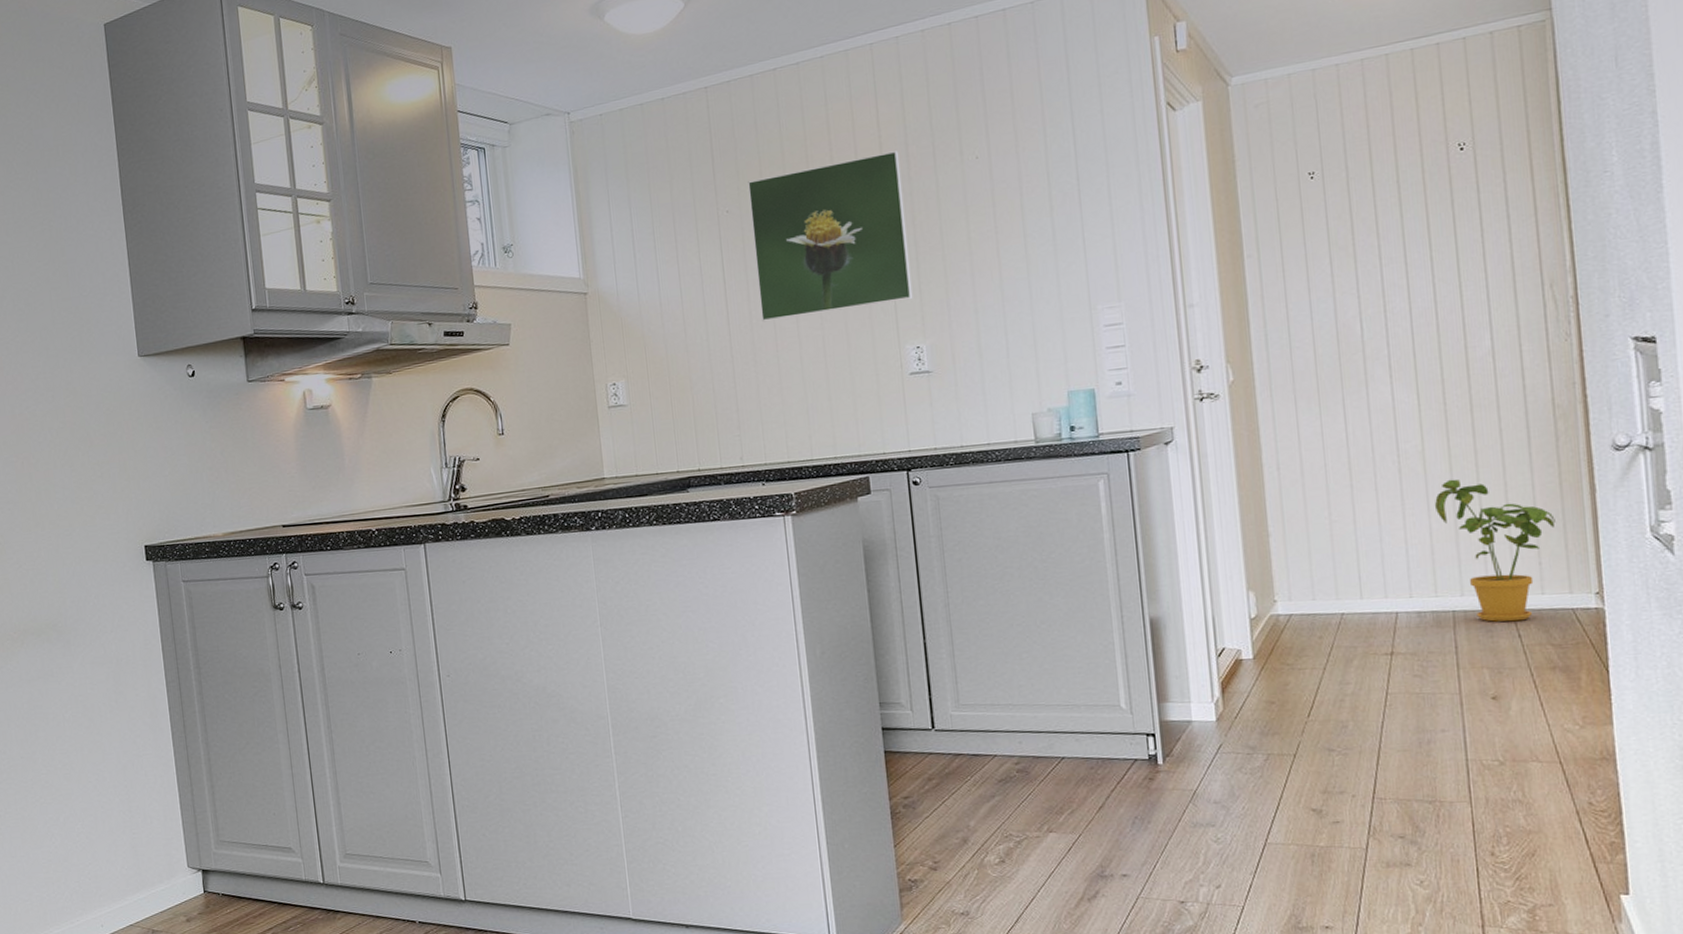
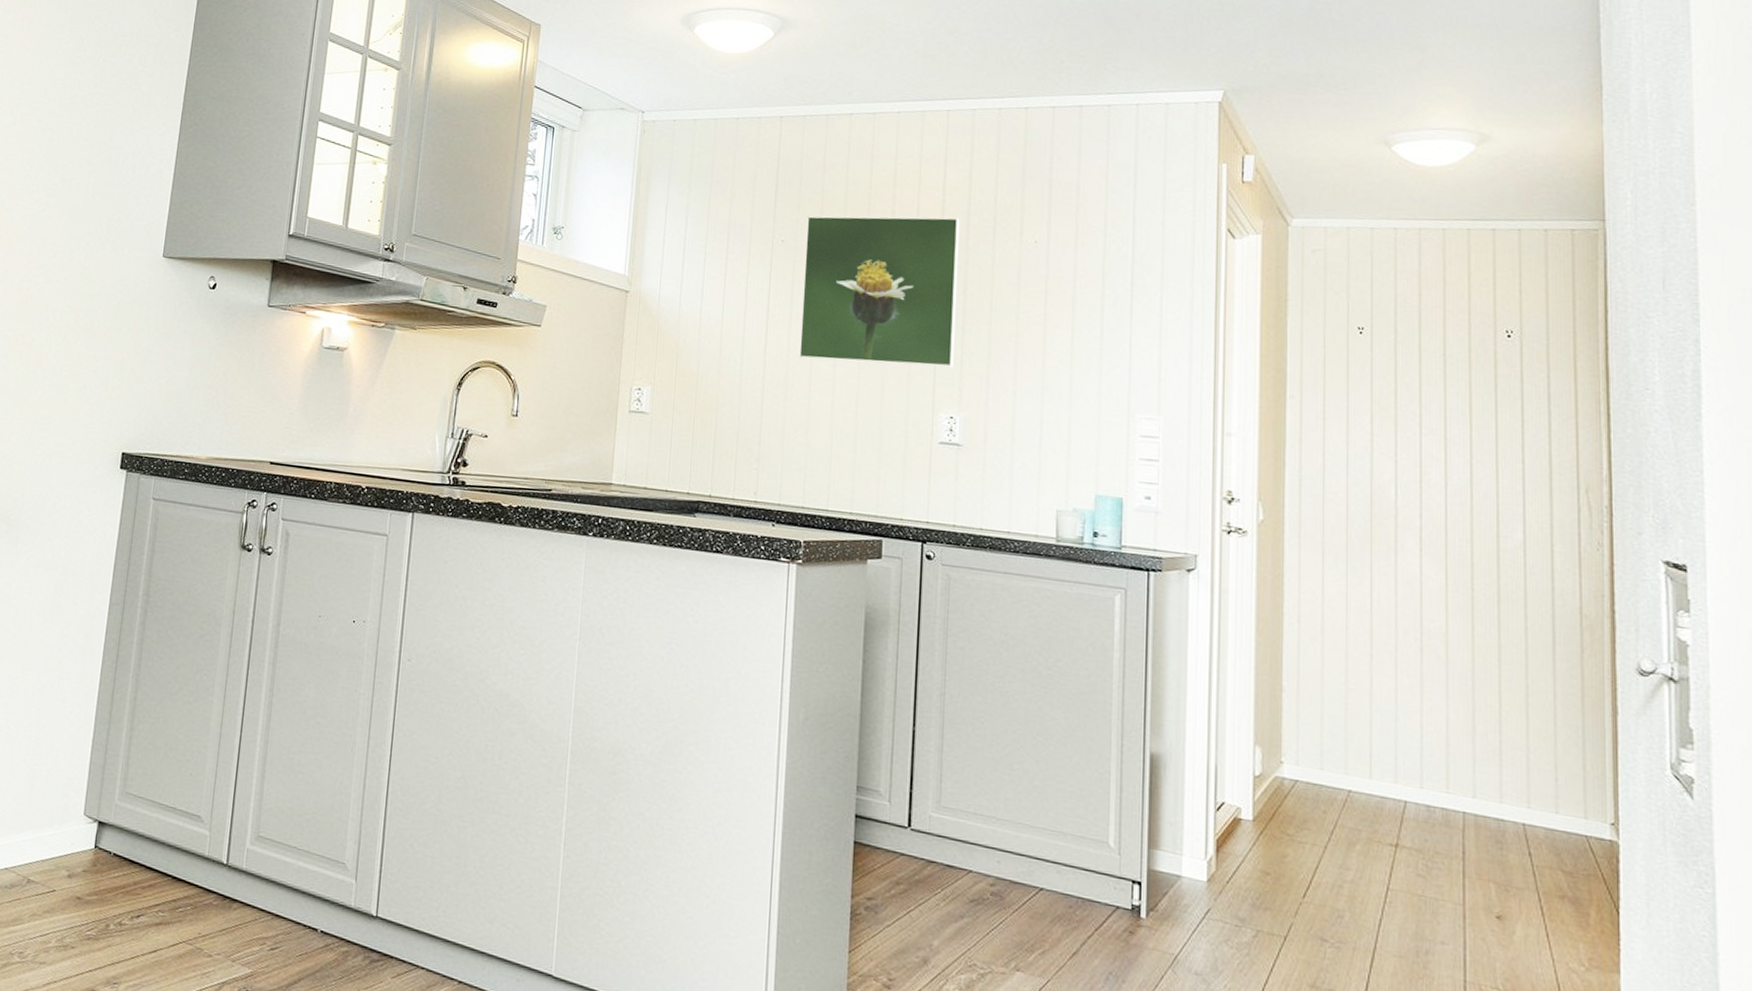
house plant: present [1434,479,1556,622] -> none [1453,669,1575,838]

